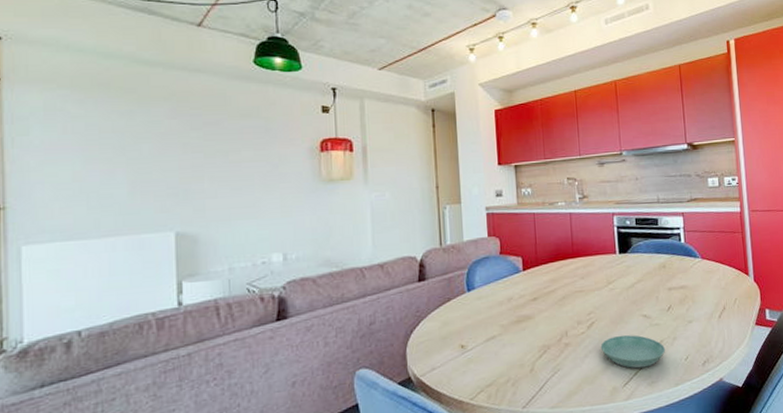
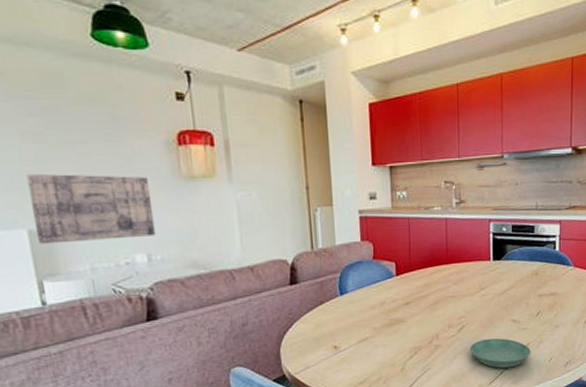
wall art: none [180,180,294,246] -> present [25,173,156,245]

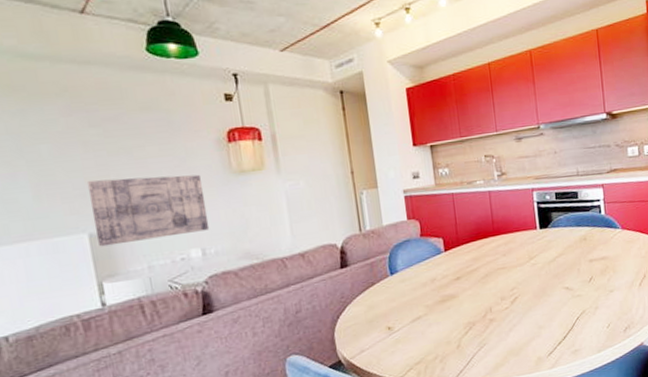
saucer: present [469,338,532,369] -> none [524,307,588,339]

